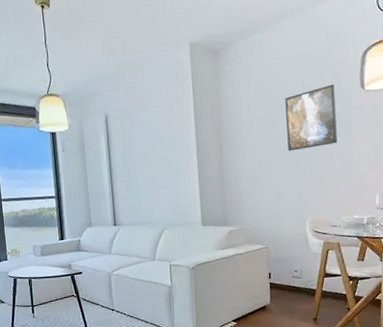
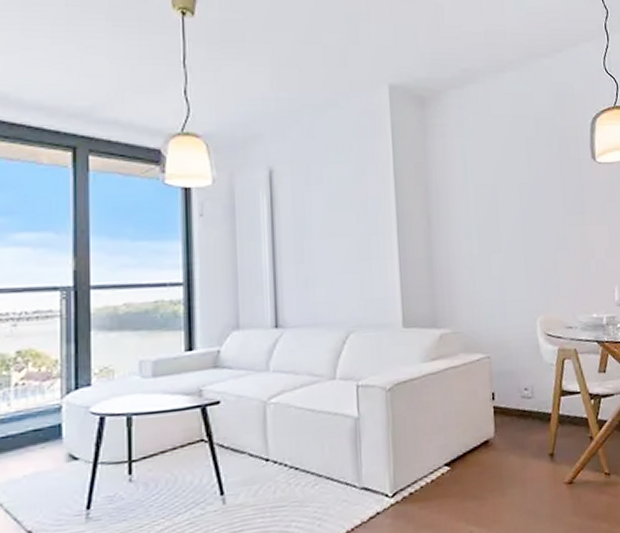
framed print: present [285,84,337,151] -> none [507,152,569,231]

